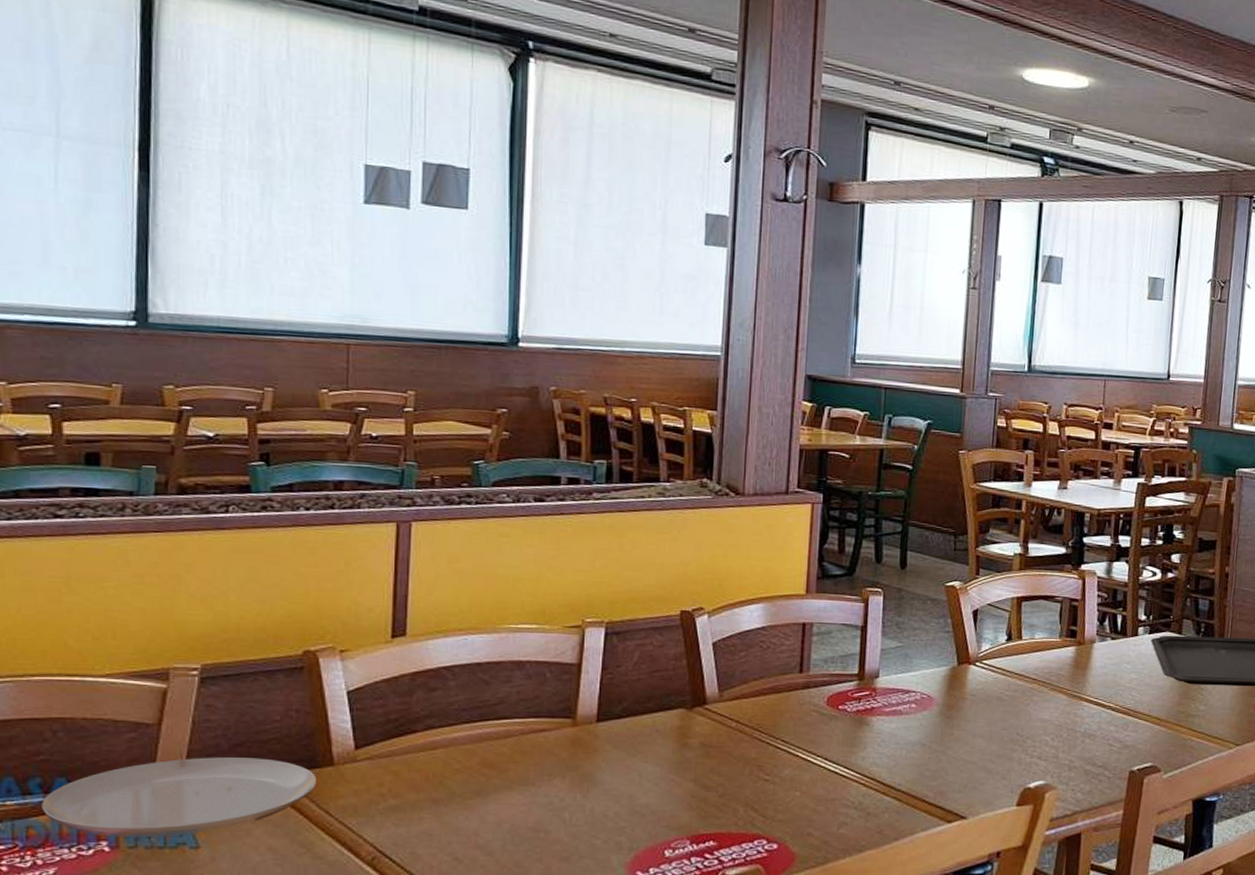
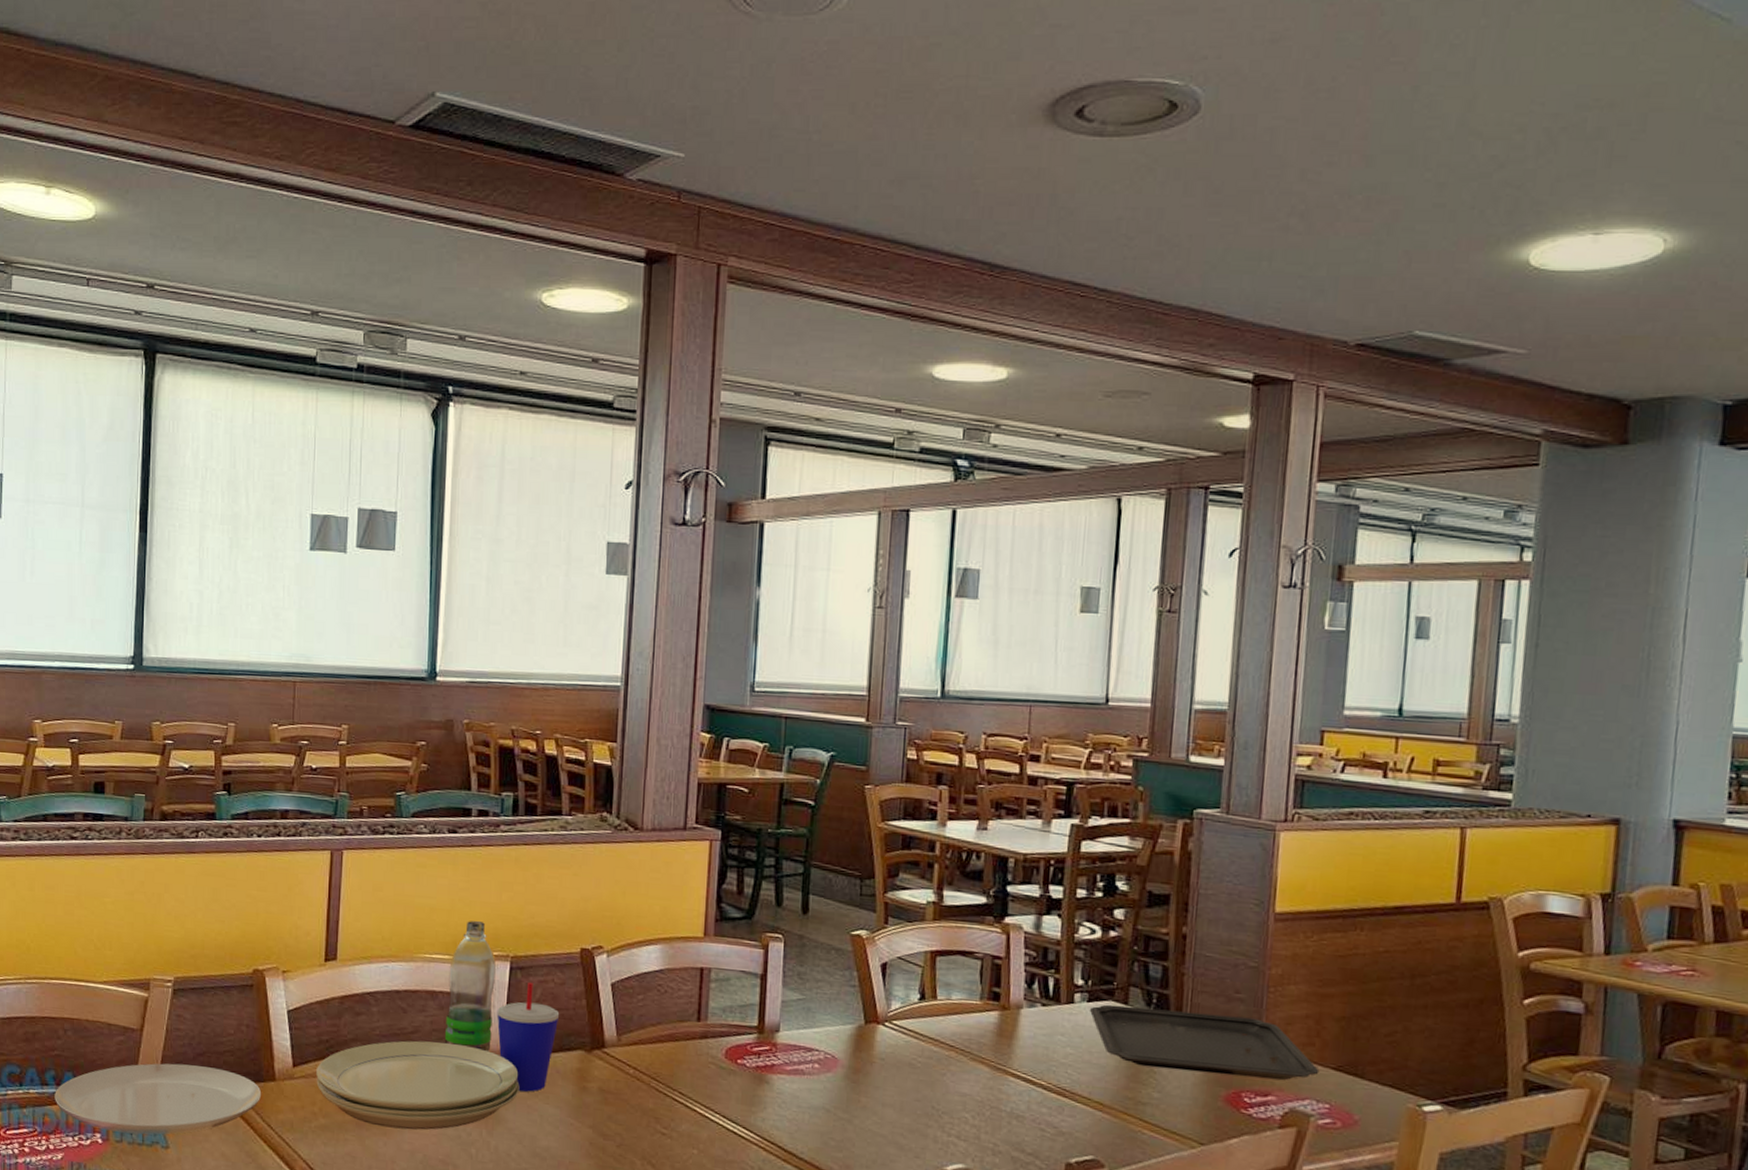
plate: none [382,711,617,802] -> present [315,1040,520,1130]
bottle: none [533,589,589,718] -> present [444,921,496,1052]
beverage cup: none [592,646,659,753] -> present [497,981,560,1092]

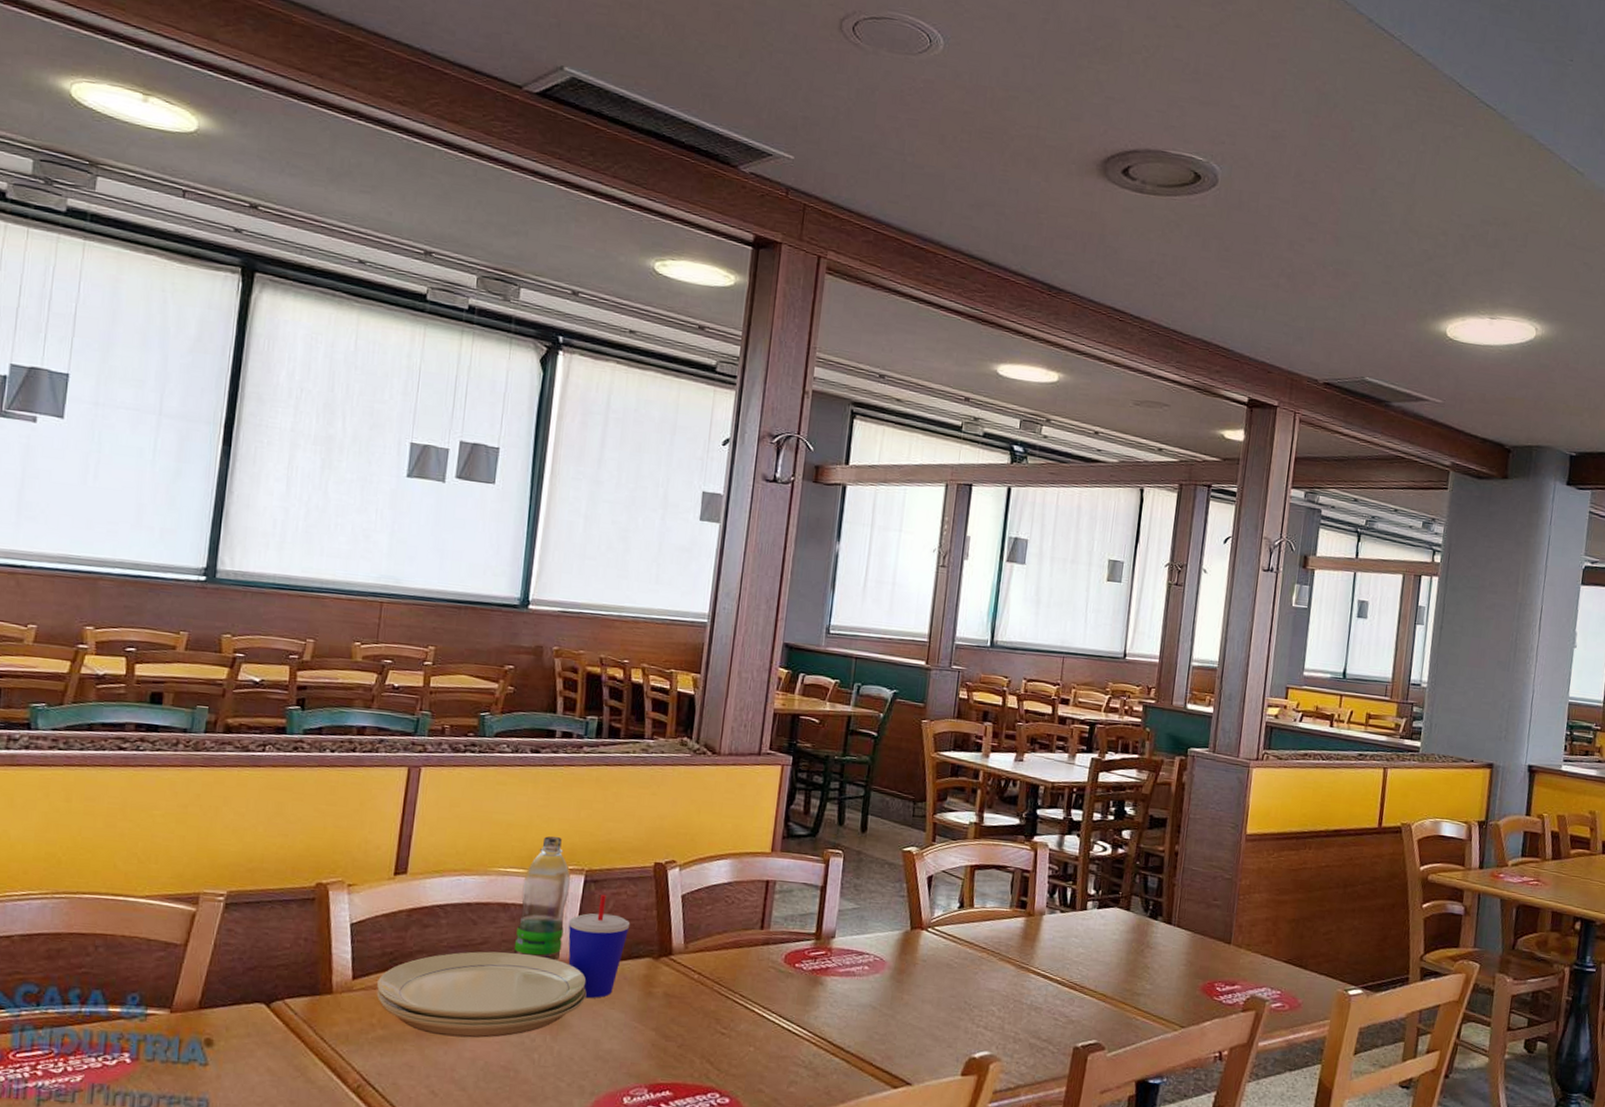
plate: present [55,1063,262,1135] -> none [77,978,317,1053]
tray: present [1090,1004,1320,1081] -> none [1099,910,1274,972]

